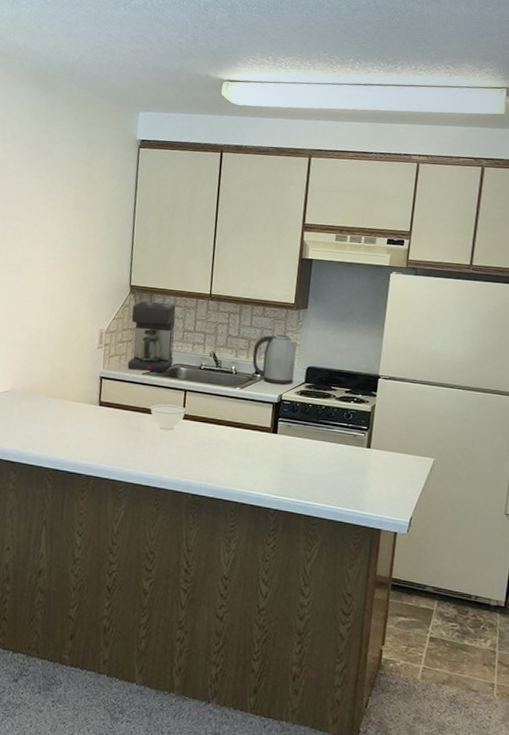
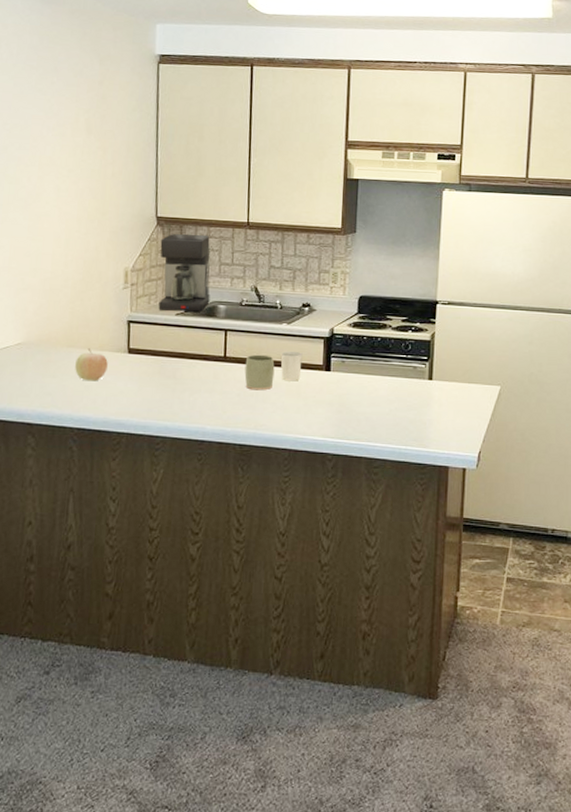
fruit: none [53,399,82,429] -> present [75,348,108,382]
bowl: present [150,404,186,431] -> none [187,347,228,376]
mug: none [200,414,227,447] -> present [244,354,275,391]
cup: none [232,413,253,441] -> present [280,350,303,382]
kettle: present [252,334,298,385] -> none [298,262,348,317]

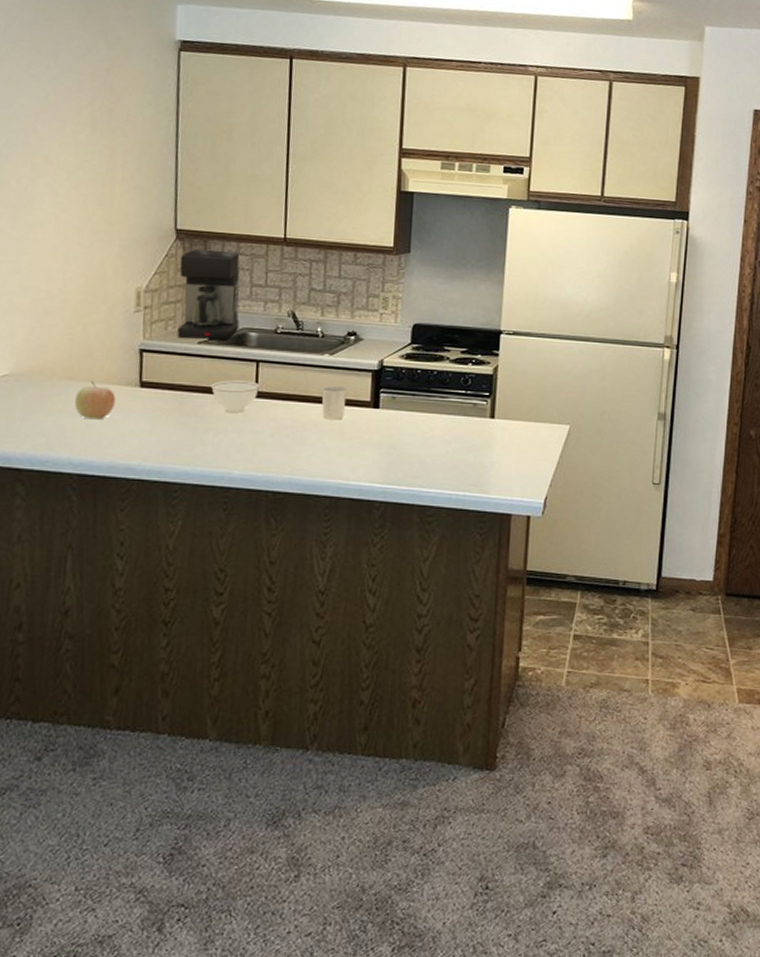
bowl: none [187,347,228,376] -> present [211,380,260,413]
mug: present [244,354,275,391] -> none [279,389,315,430]

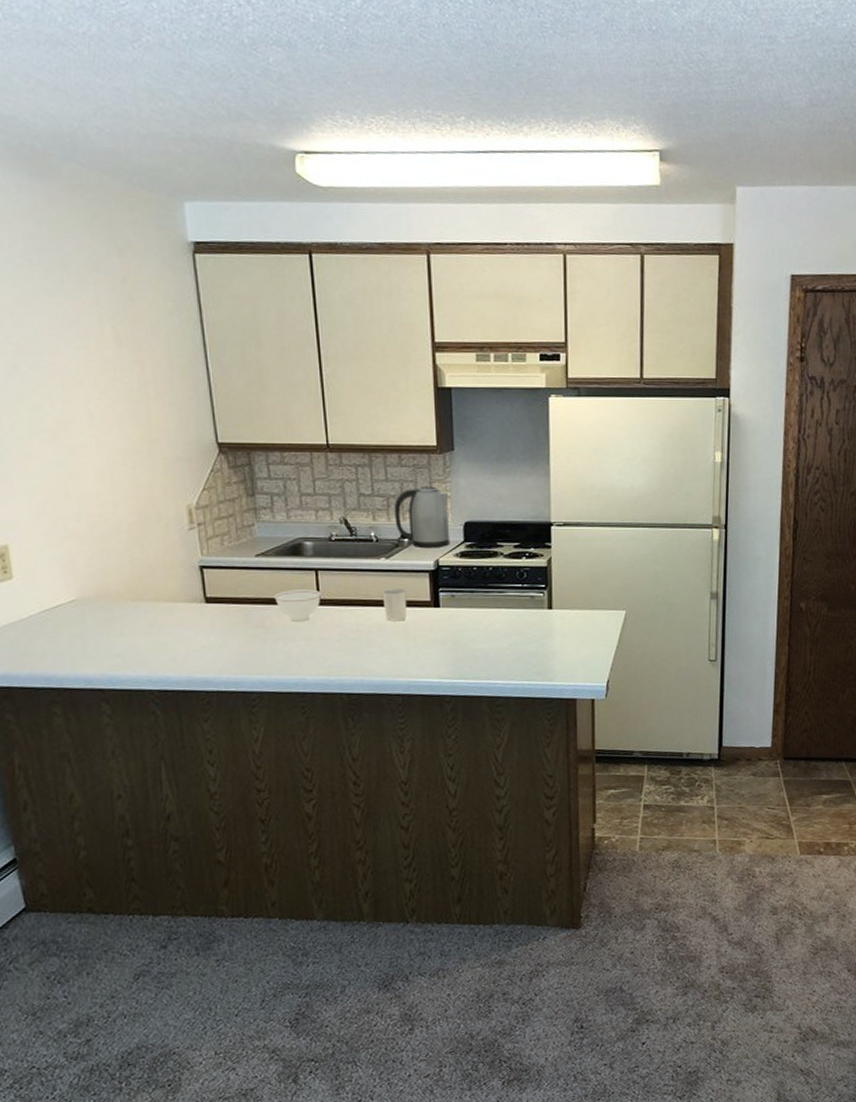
fruit: present [75,381,116,420] -> none [144,601,184,638]
coffee maker: present [177,249,240,340] -> none [226,461,294,553]
kettle: none [343,285,400,347] -> present [394,486,451,547]

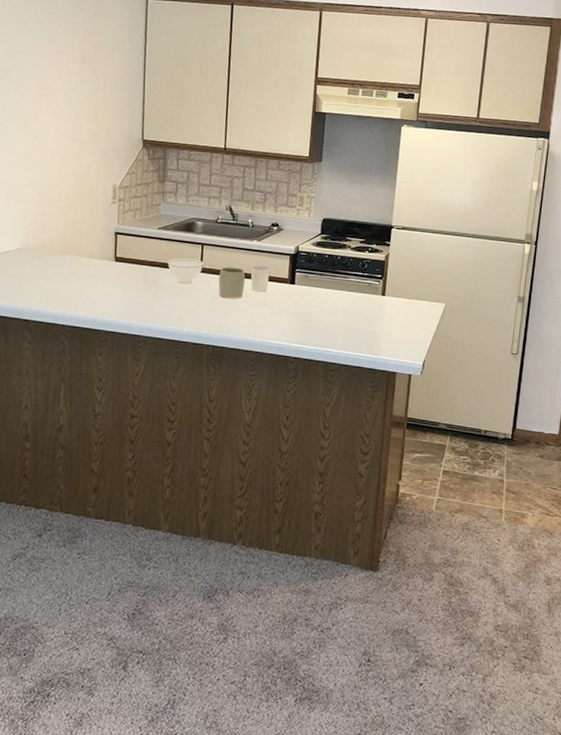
mug: none [342,594,378,634] -> present [218,267,246,299]
kettle: present [394,486,451,547] -> none [268,187,313,237]

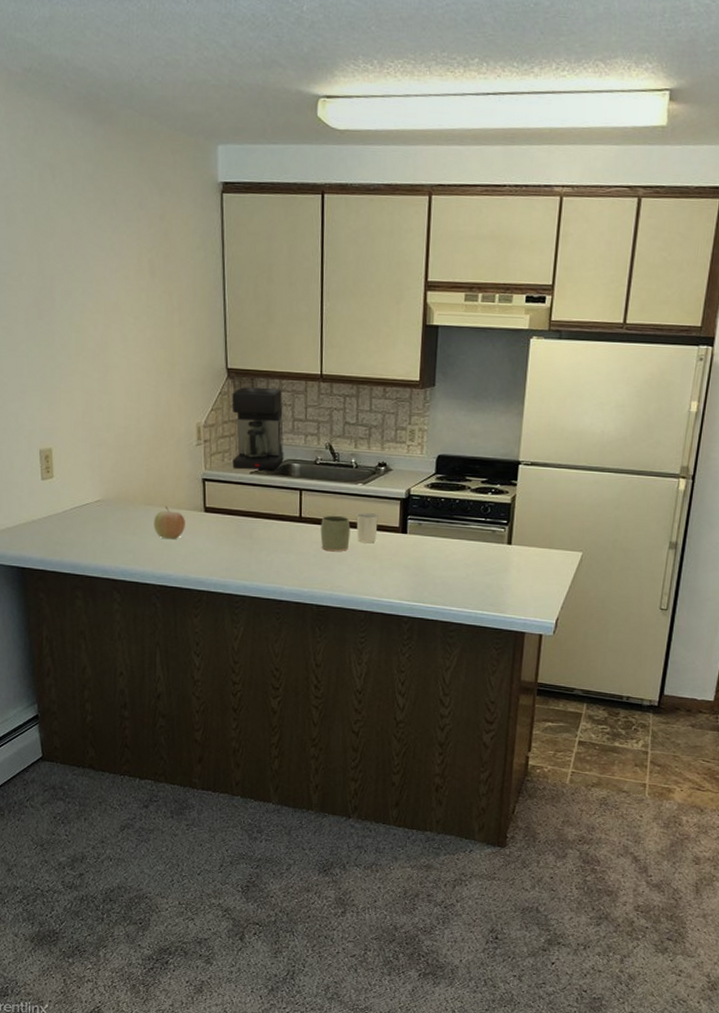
fruit: none [67,256,97,285] -> present [154,506,185,540]
coffee maker: none [143,156,191,227] -> present [232,387,284,470]
bowl: present [167,258,204,284] -> none [262,506,303,536]

